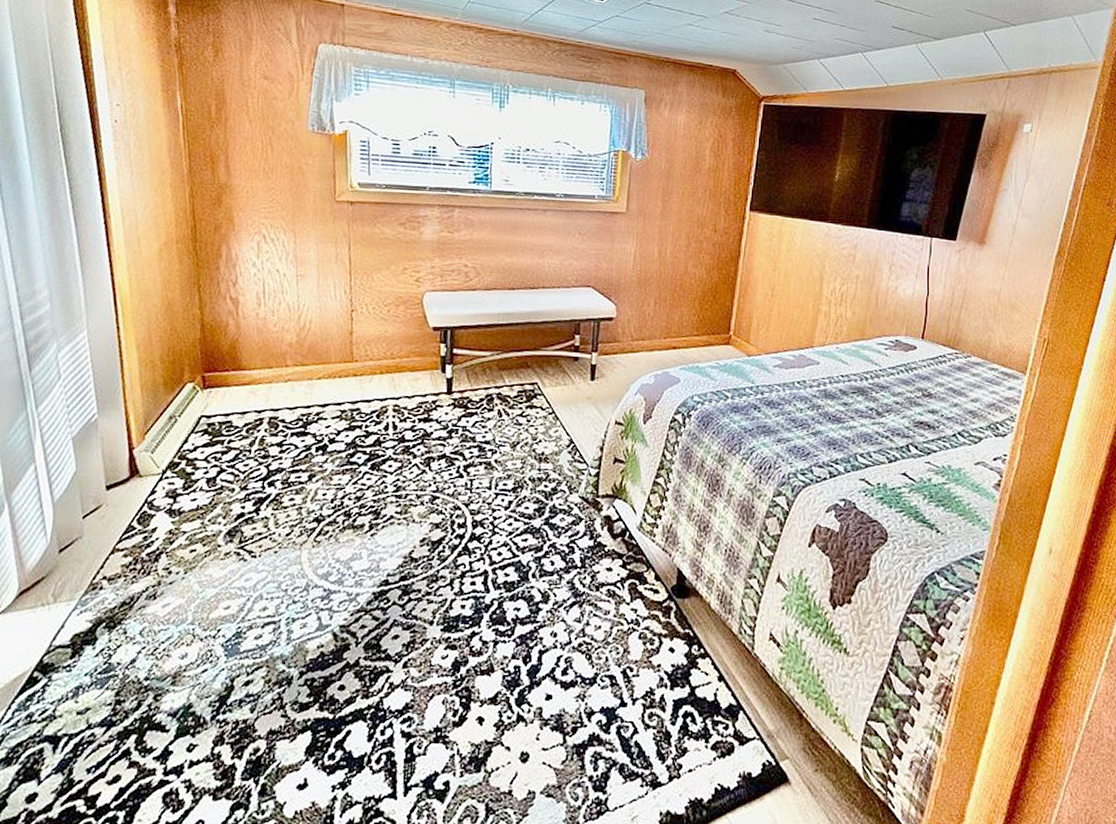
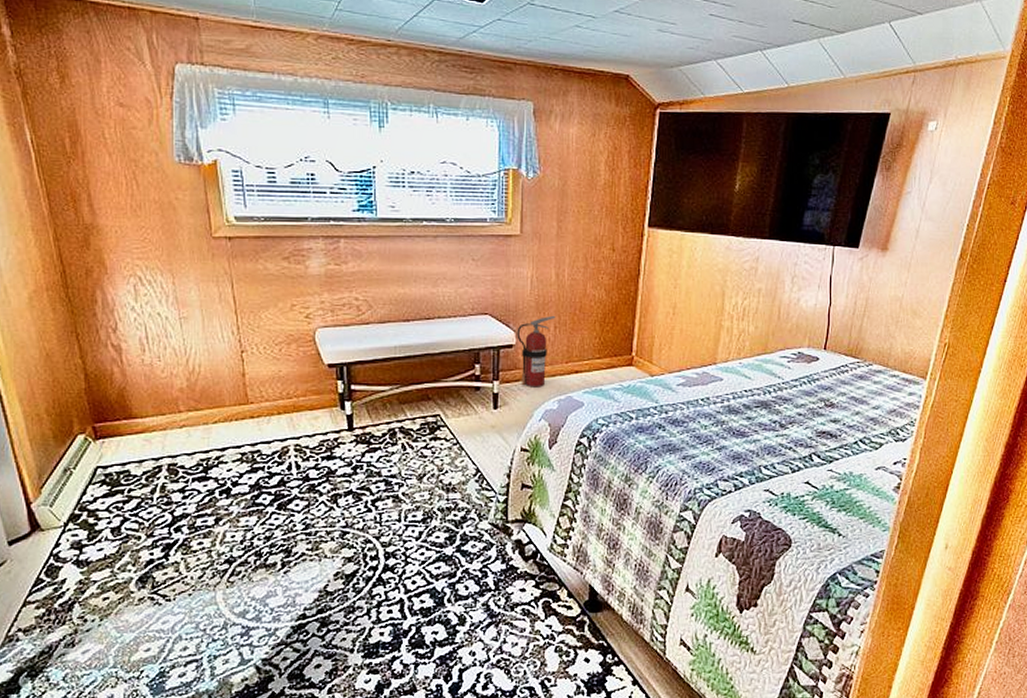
fire extinguisher: none [617,291,656,361] -> present [517,315,556,387]

